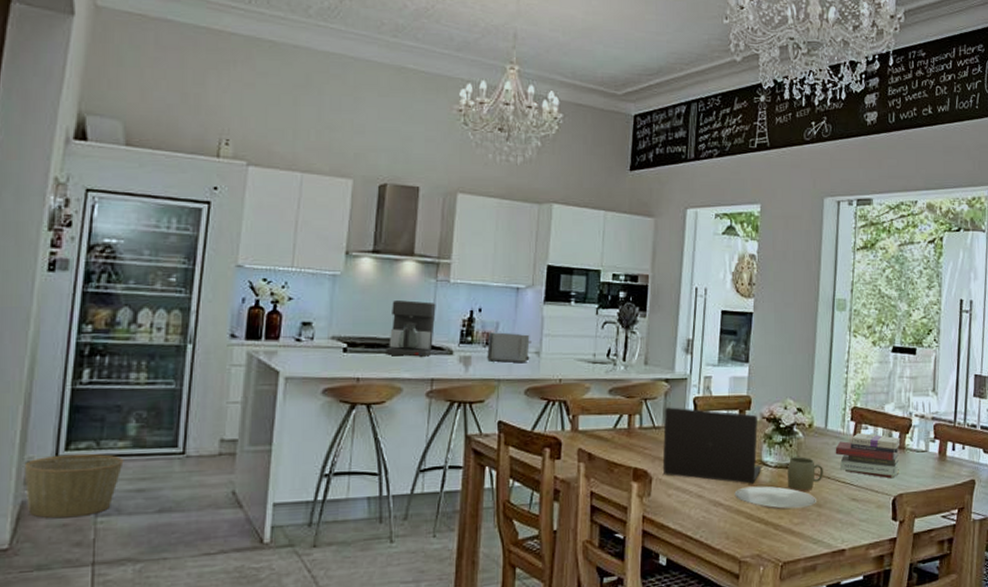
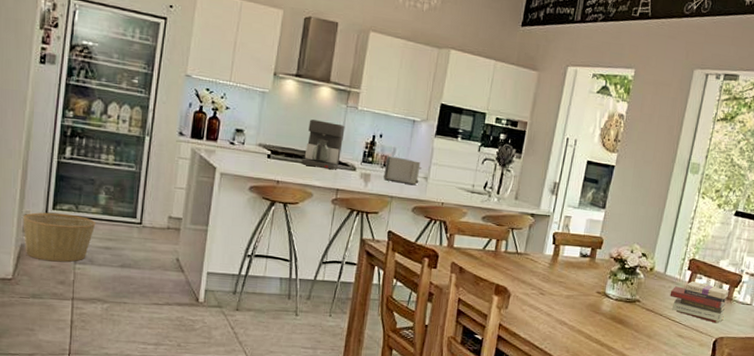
laptop: present [662,407,762,484] -> none [520,238,606,311]
plate: present [734,486,818,510] -> none [578,312,649,337]
mug: present [788,457,824,491] -> none [625,293,658,323]

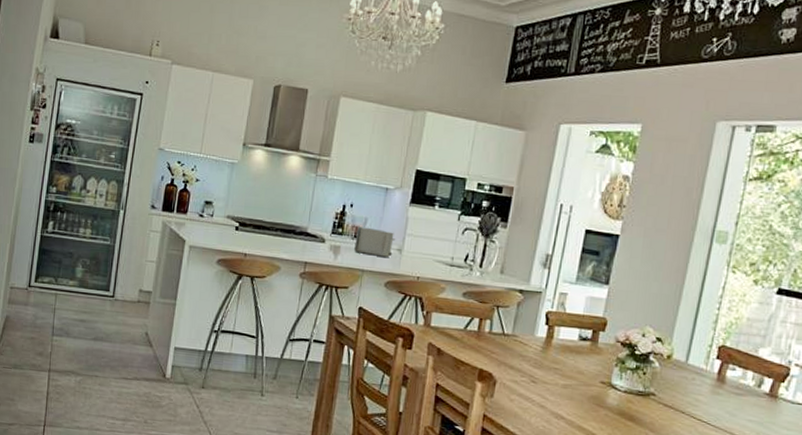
basket: present [23,212,96,262] -> none [8,285,73,334]
coffee maker: present [301,119,345,171] -> none [269,190,314,243]
books: present [669,281,730,323] -> none [693,372,774,426]

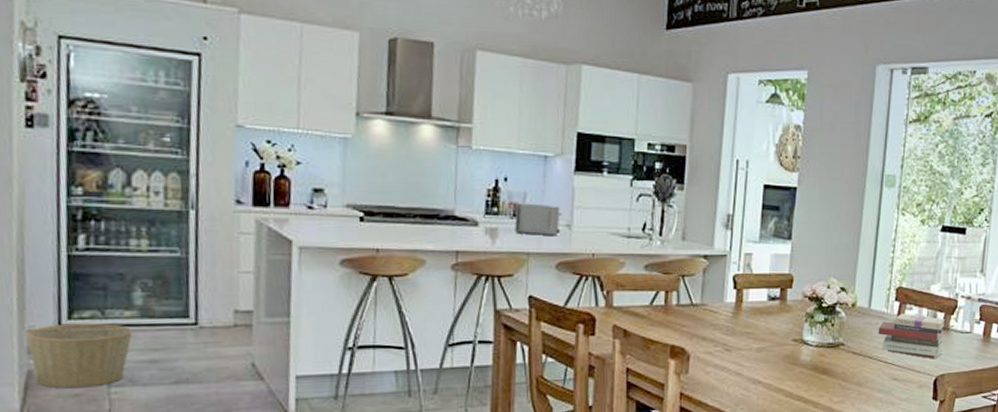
basket: none [8,285,73,334] -> present [25,323,133,389]
books: none [693,372,774,426] -> present [878,313,945,359]

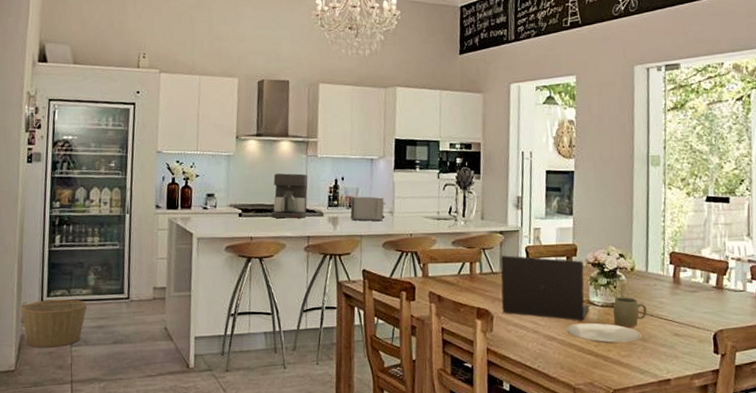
coffee maker: none [405,167,458,229] -> present [271,173,308,220]
laptop: none [700,284,803,363] -> present [500,255,590,321]
plate: none [774,364,858,389] -> present [566,322,642,344]
mug: none [829,336,866,371] -> present [613,297,647,328]
books: present [878,313,945,359] -> none [656,275,720,316]

